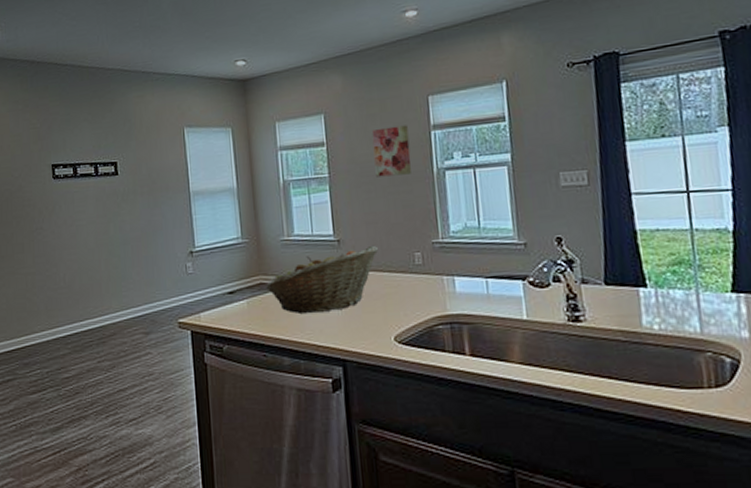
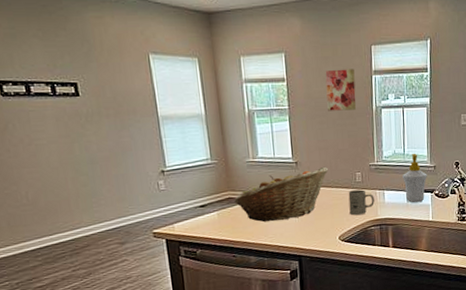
mug: none [405,275,441,310] -> present [348,189,375,216]
soap bottle: none [479,226,515,295] -> present [403,153,427,203]

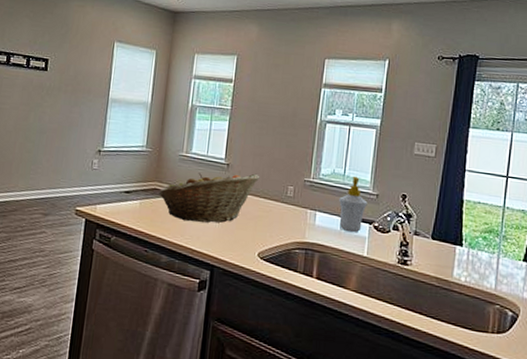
wall art: present [325,69,357,111] -> none [270,78,304,120]
mug: present [348,189,375,216] -> none [274,204,304,234]

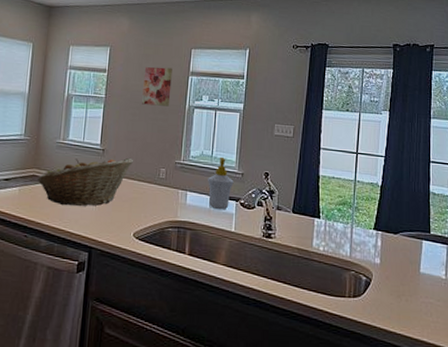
wall art: none [270,78,304,120] -> present [142,67,172,107]

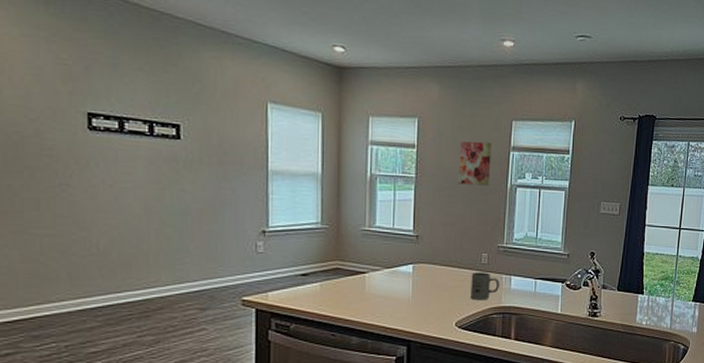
fruit basket: present [37,157,134,207] -> none [342,243,453,299]
mug: none [148,186,176,214] -> present [470,272,499,301]
soap bottle: present [208,156,234,210] -> none [533,238,560,293]

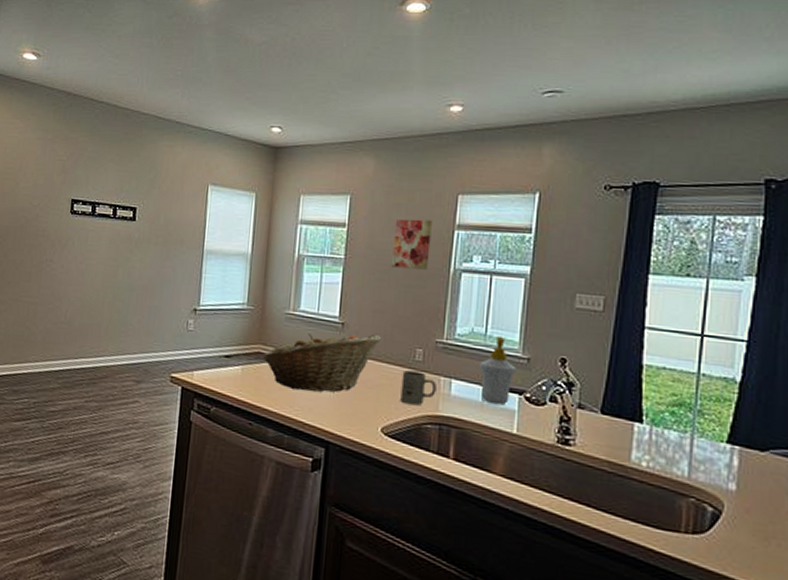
fruit basket: none [342,243,453,299] -> present [263,333,382,393]
soap bottle: none [533,238,560,293] -> present [480,335,516,405]

